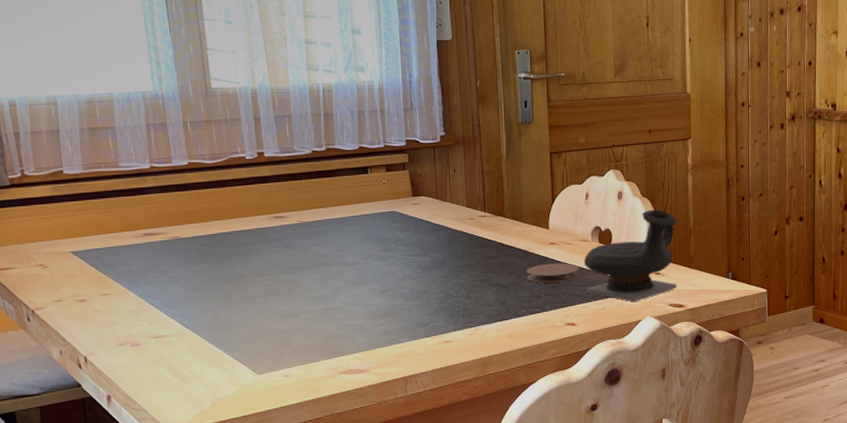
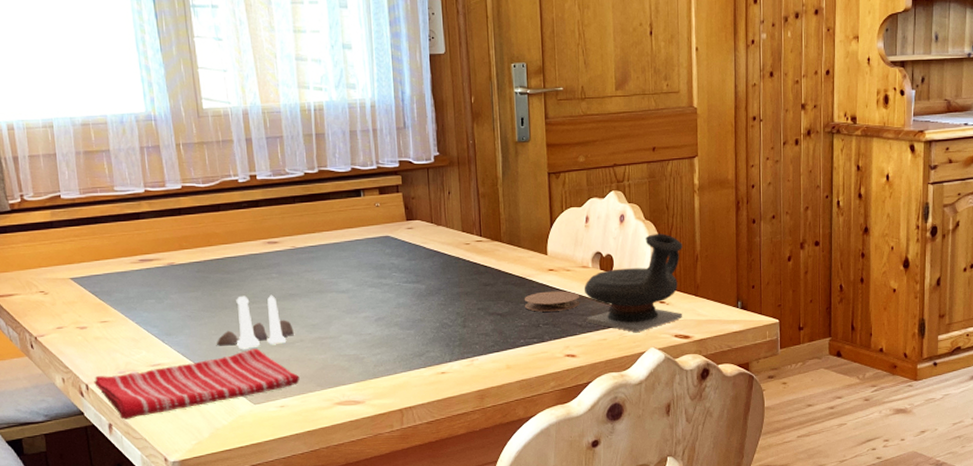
dish towel: none [93,320,304,391] -> present [94,348,300,420]
salt and pepper shaker set: none [221,267,299,320] -> present [217,295,294,349]

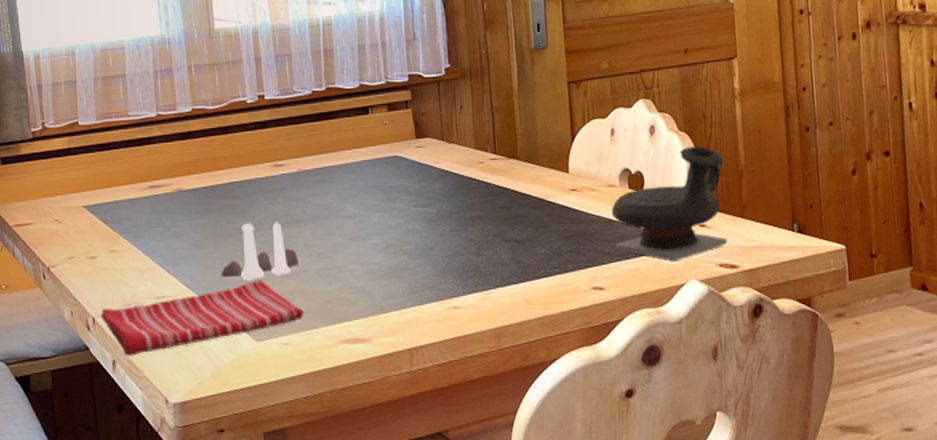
coaster: present [524,291,579,312] -> none [544,213,607,238]

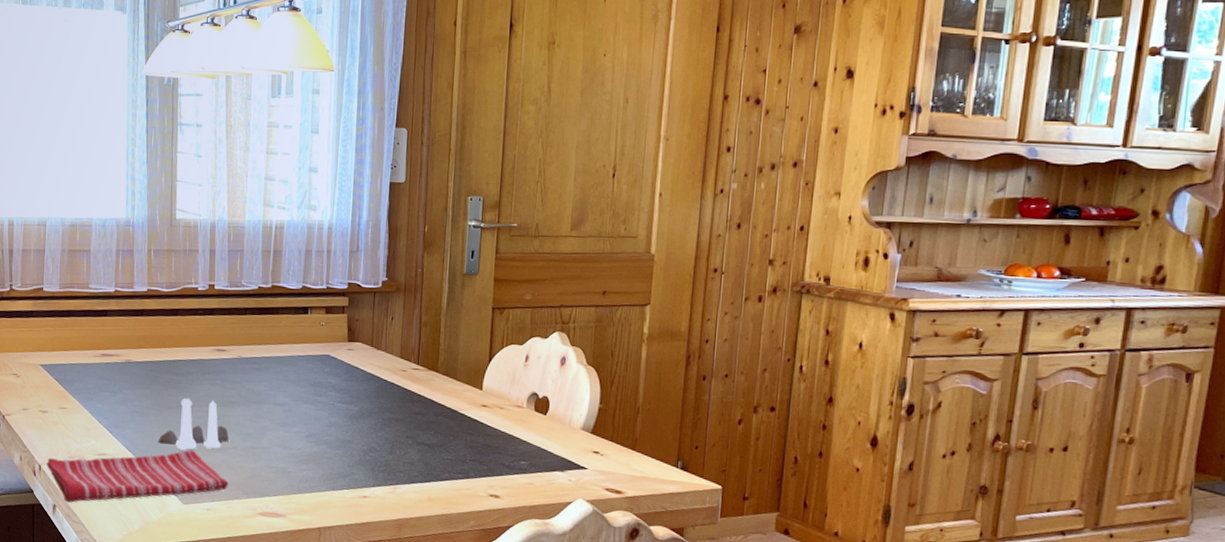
teapot: present [611,146,727,262] -> none [514,380,624,481]

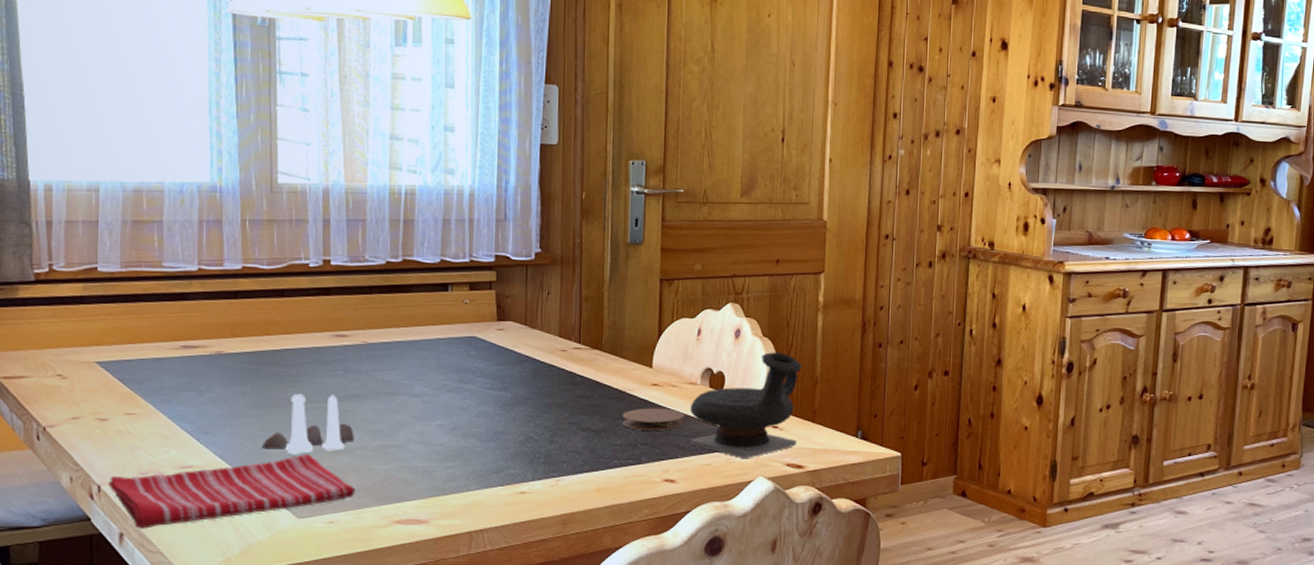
coaster: none [453,427,510,449] -> present [621,408,684,431]
teapot: none [514,380,624,481] -> present [689,352,802,459]

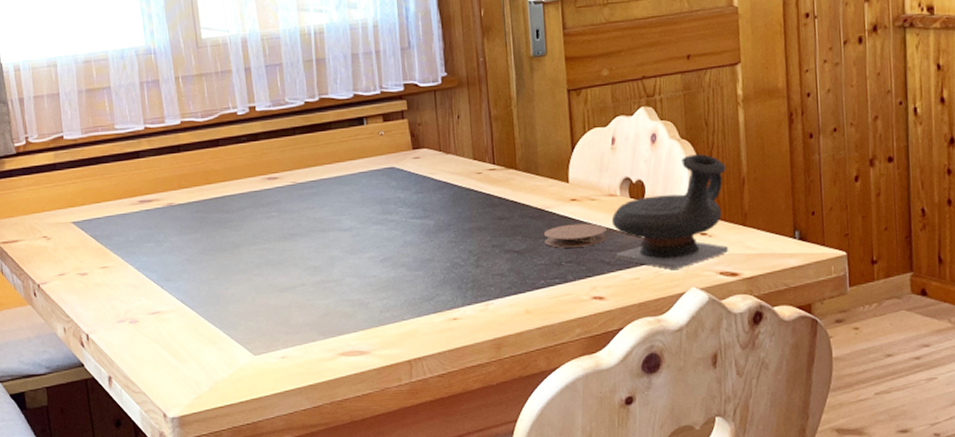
dish towel: present [108,454,356,529] -> none [94,294,302,372]
salt and pepper shaker set: present [262,393,354,454] -> none [216,235,295,295]

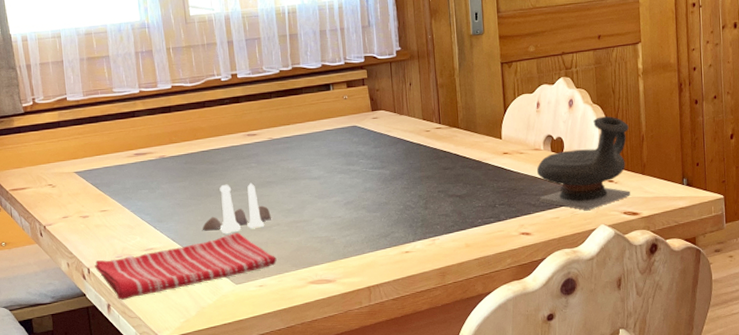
dish towel: none [94,294,302,372] -> present [95,232,277,300]
salt and pepper shaker set: none [216,235,295,295] -> present [202,183,271,233]
coaster: present [543,223,607,248] -> none [480,172,533,193]

